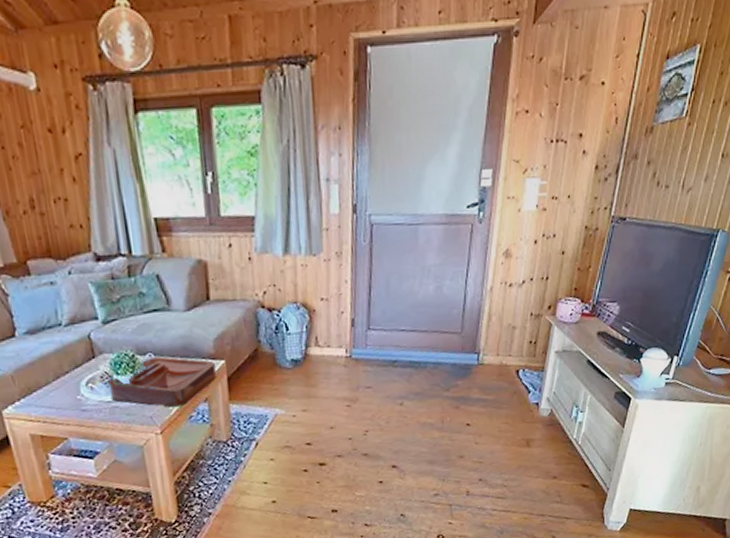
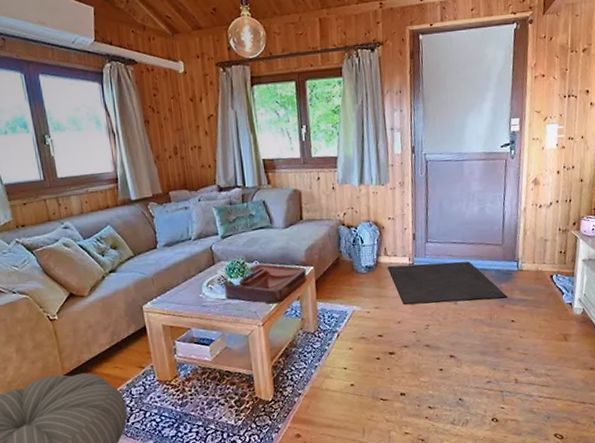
door mat: none [319,353,464,406] -> present [388,261,508,305]

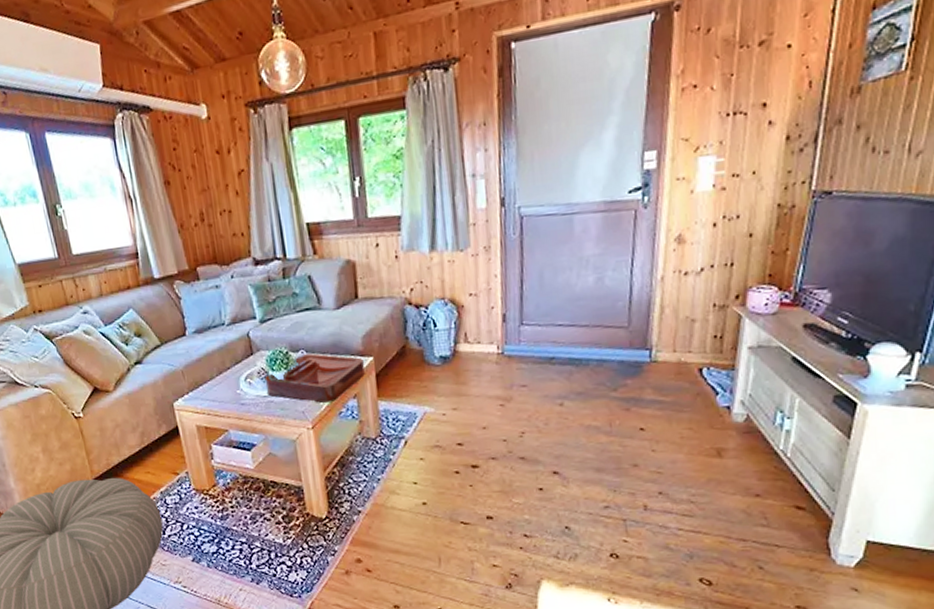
door mat: present [388,261,508,305] -> none [469,350,635,406]

